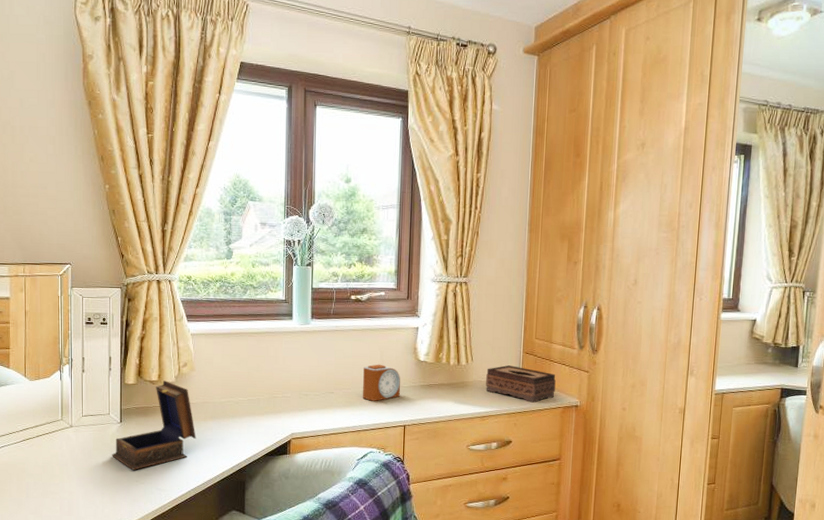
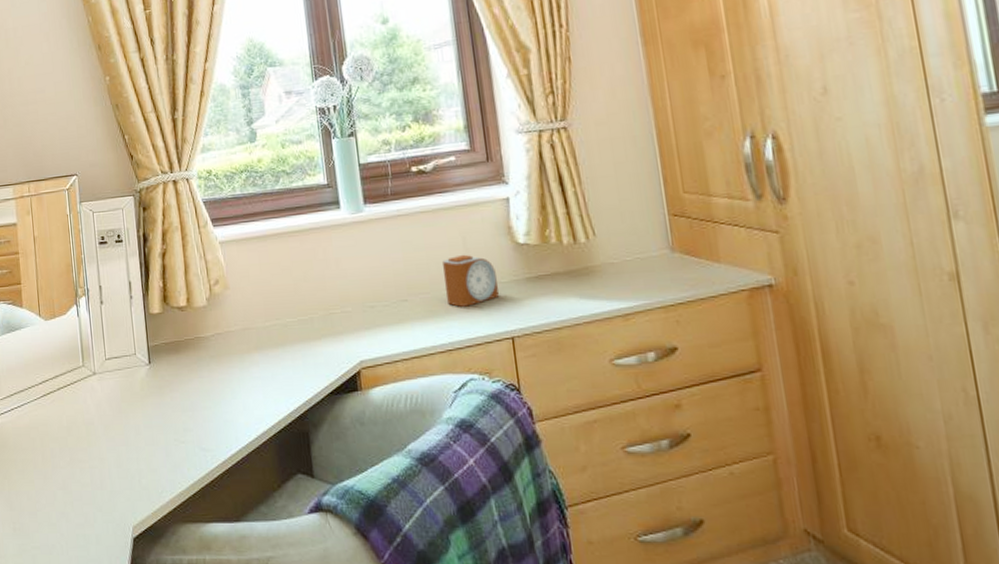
jewelry box: present [111,381,196,470] -> none [142,305,241,425]
tissue box: present [486,365,556,403] -> none [618,235,731,287]

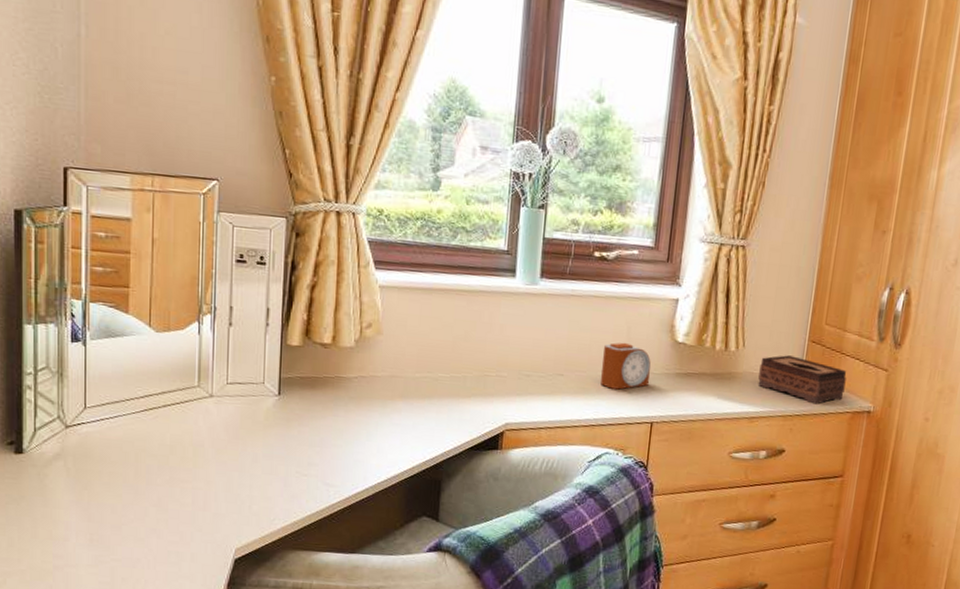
tissue box: none [618,235,731,287] -> present [758,355,847,405]

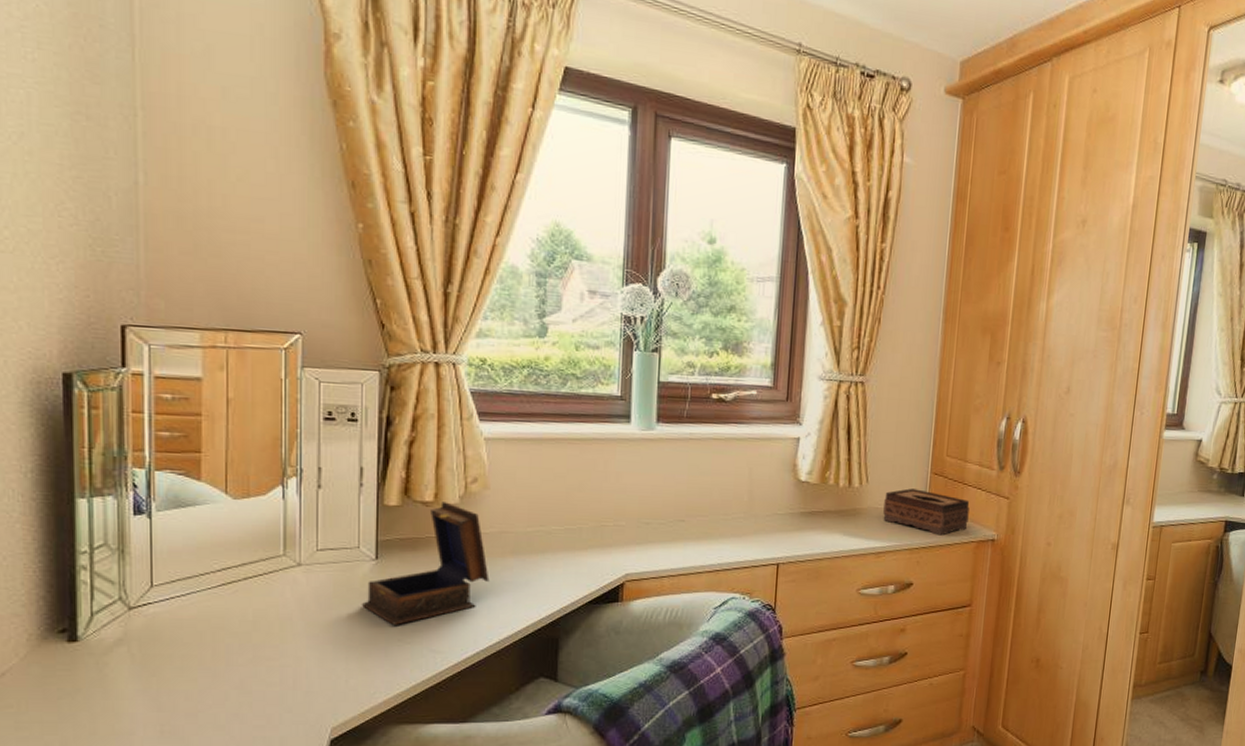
jewelry box: none [264,344,380,458] -> present [361,502,490,625]
alarm clock: present [601,342,651,390] -> none [724,484,774,532]

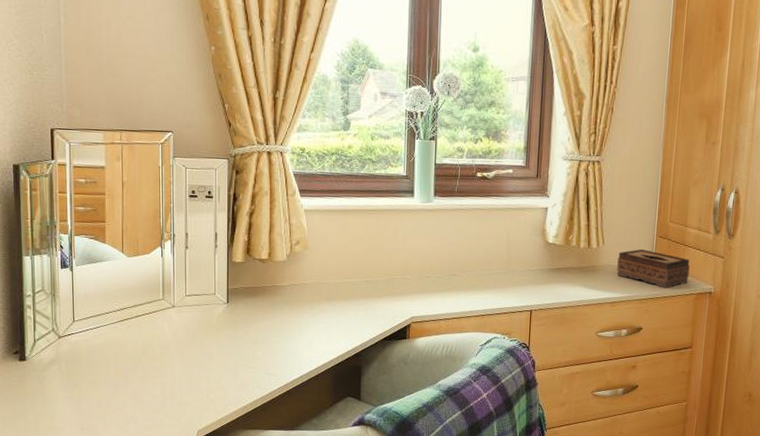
jewelry box: present [361,502,490,625] -> none [217,259,309,354]

